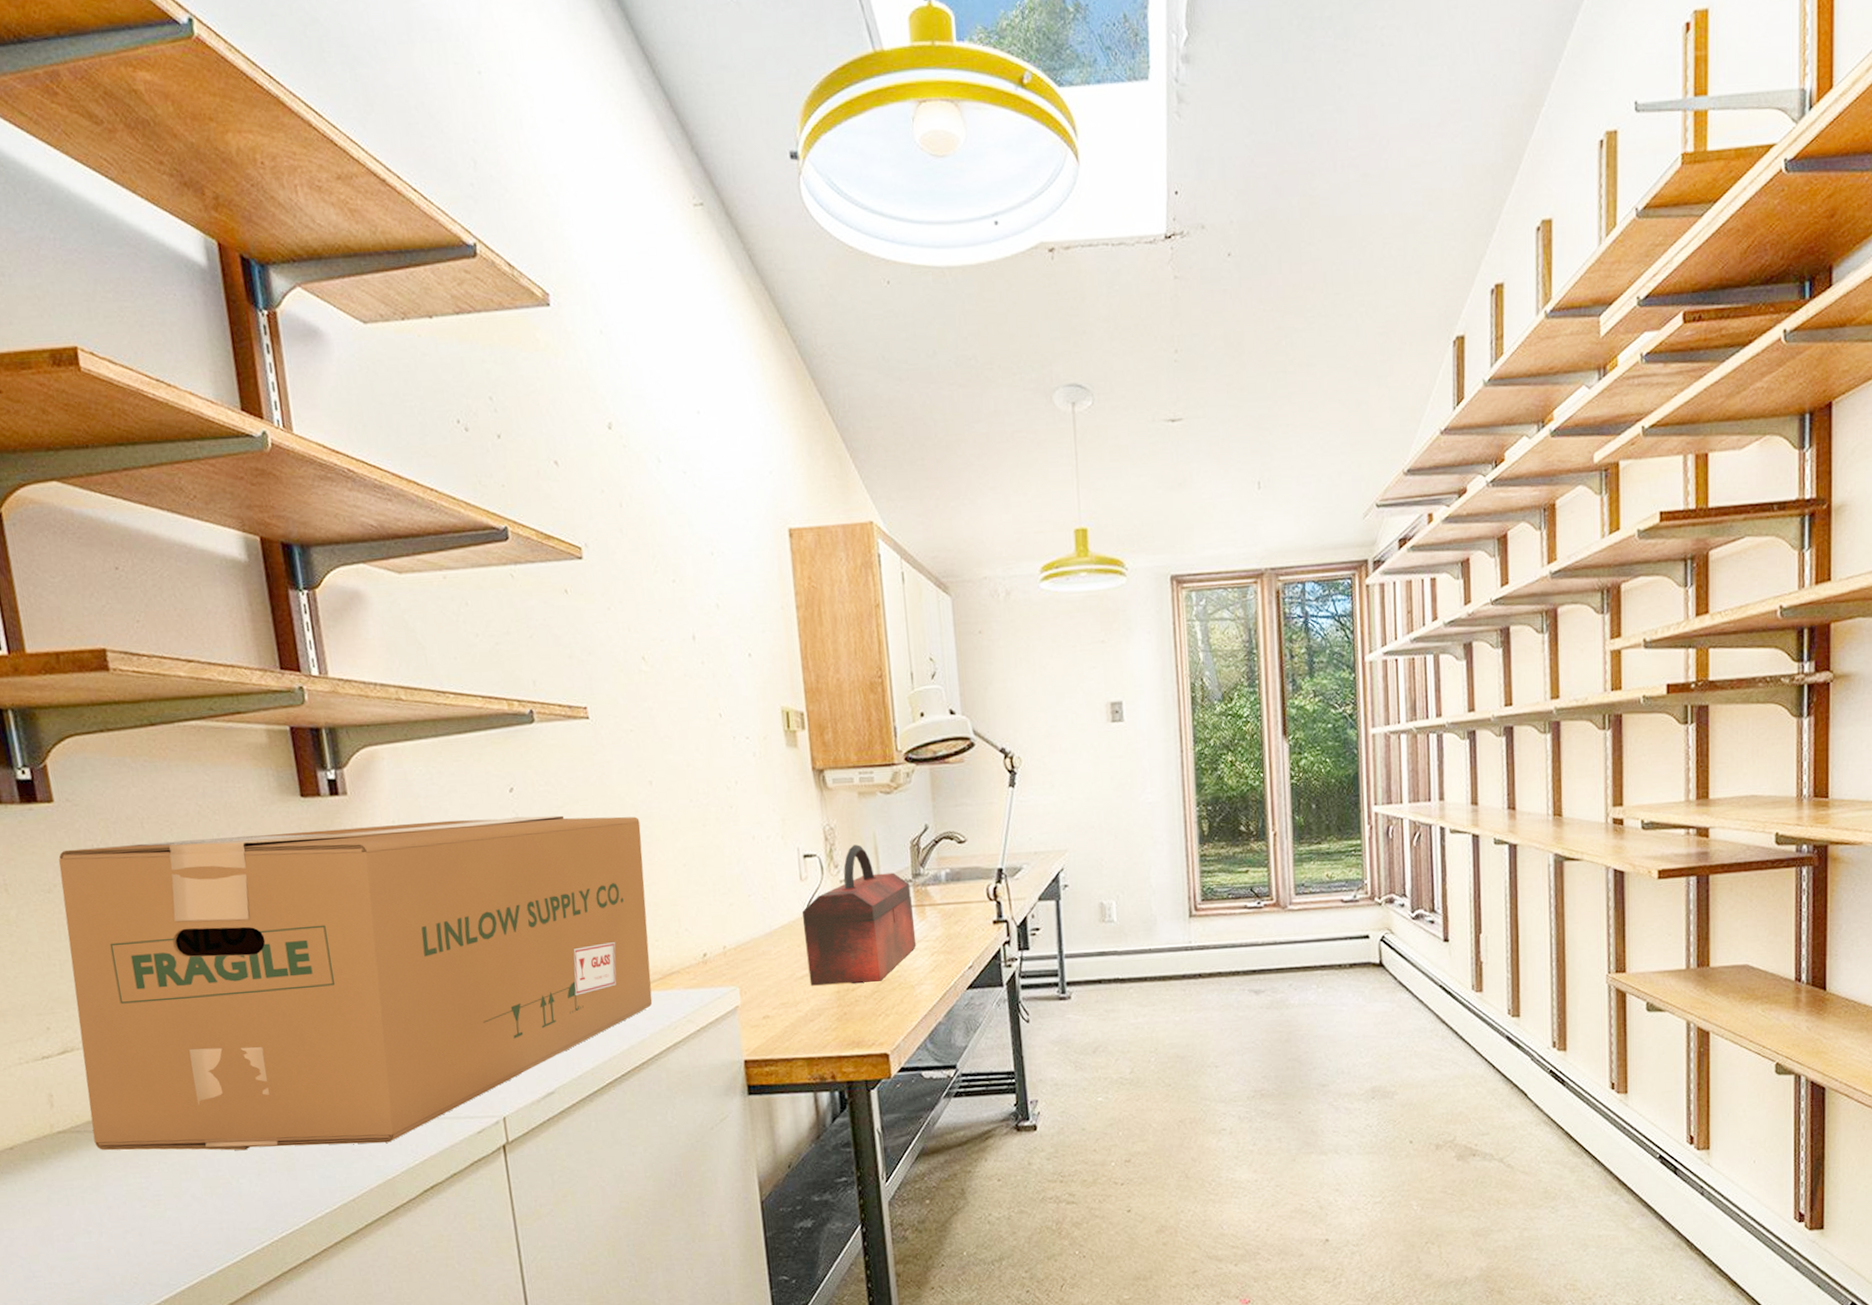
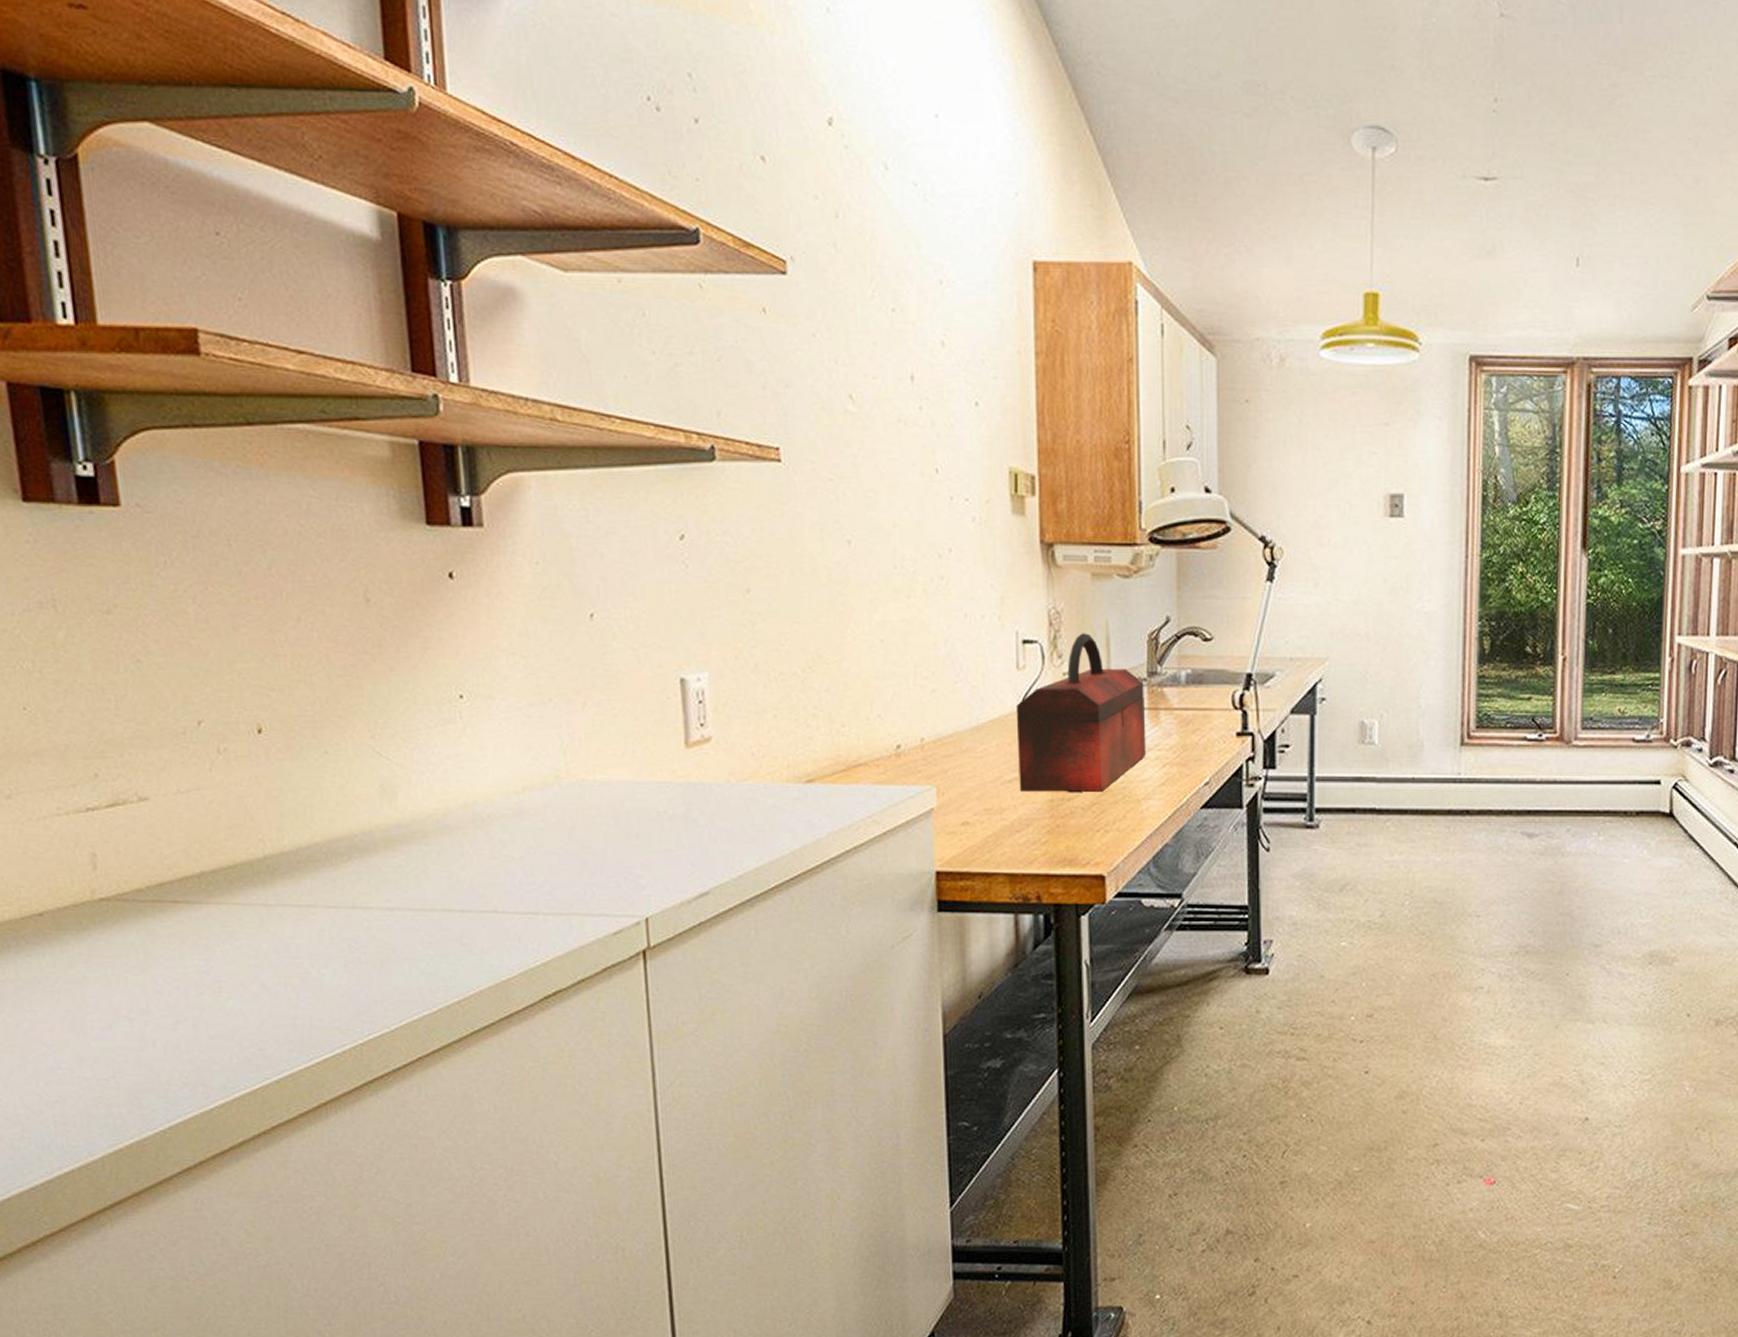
box: present [58,815,653,1151] -> none [122,564,834,938]

